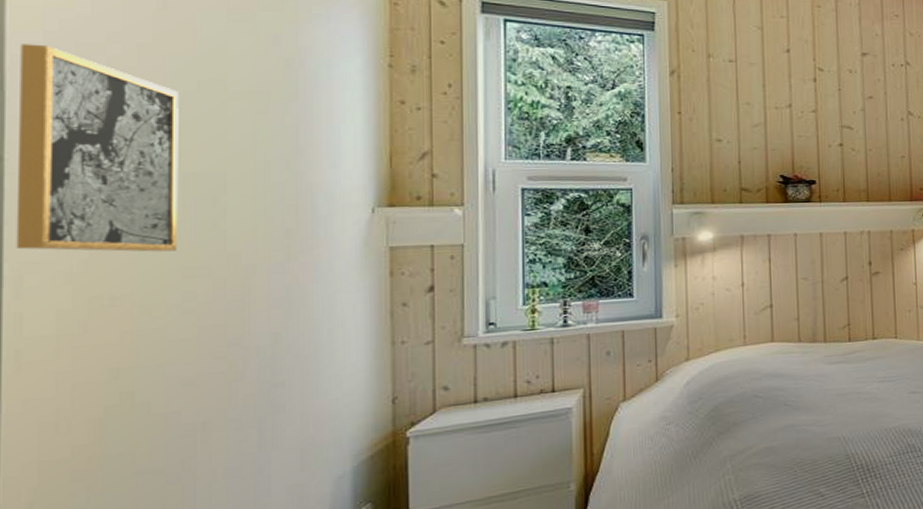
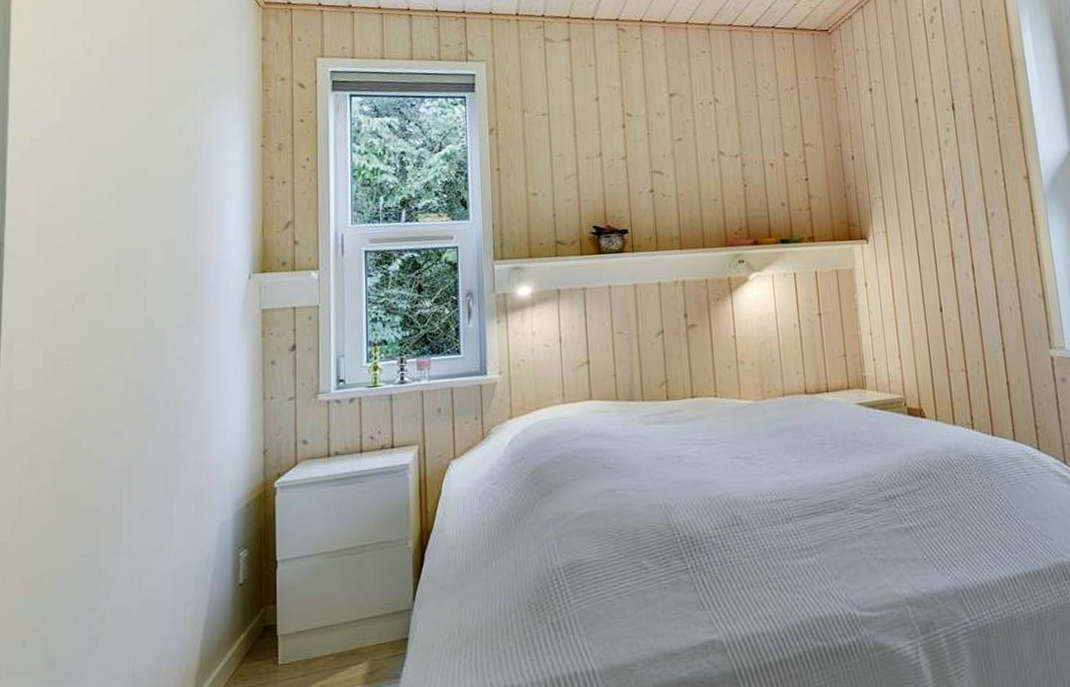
wall art: present [16,44,179,252] -> none [9,150,115,319]

